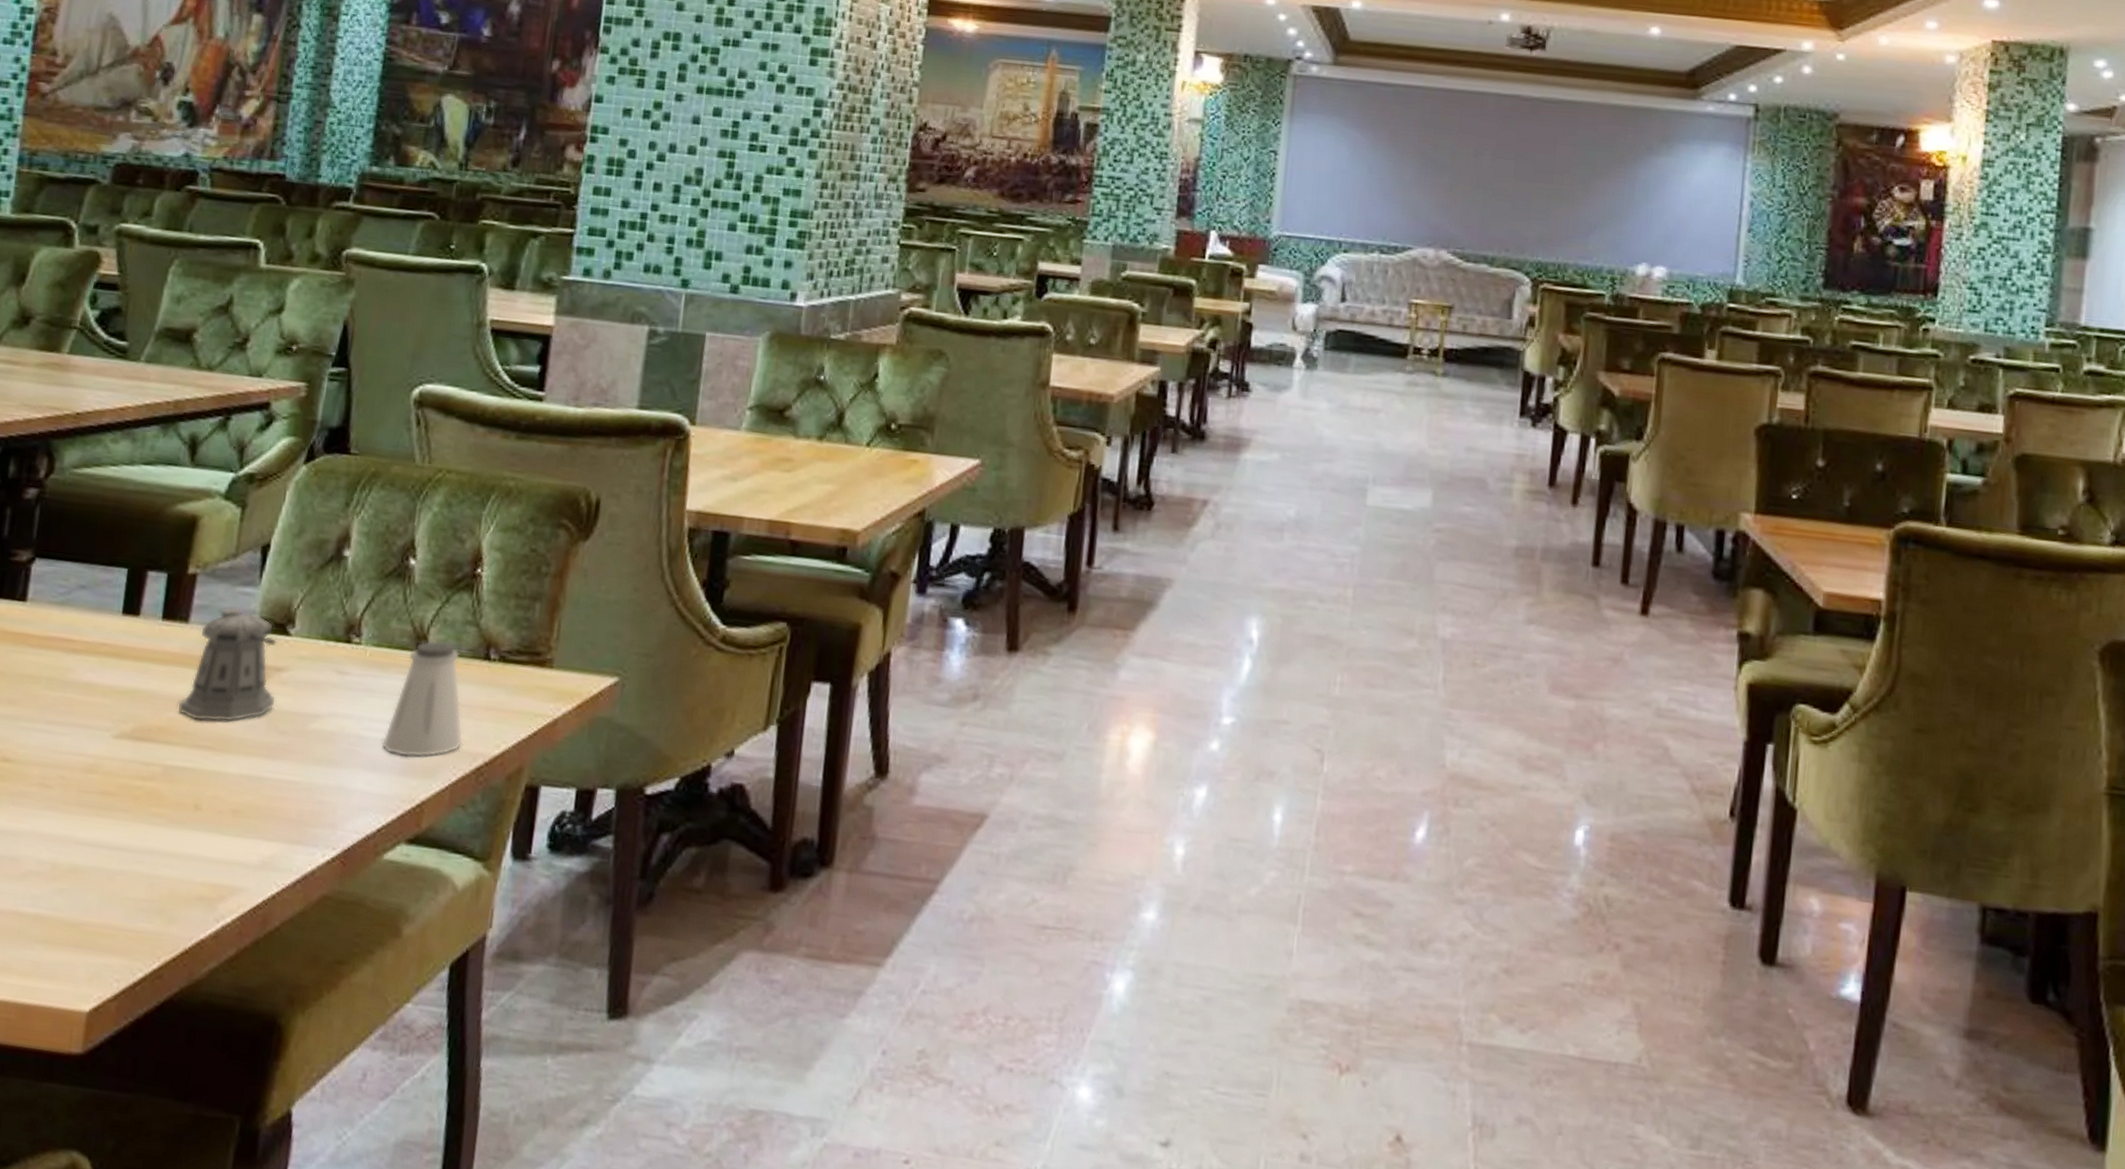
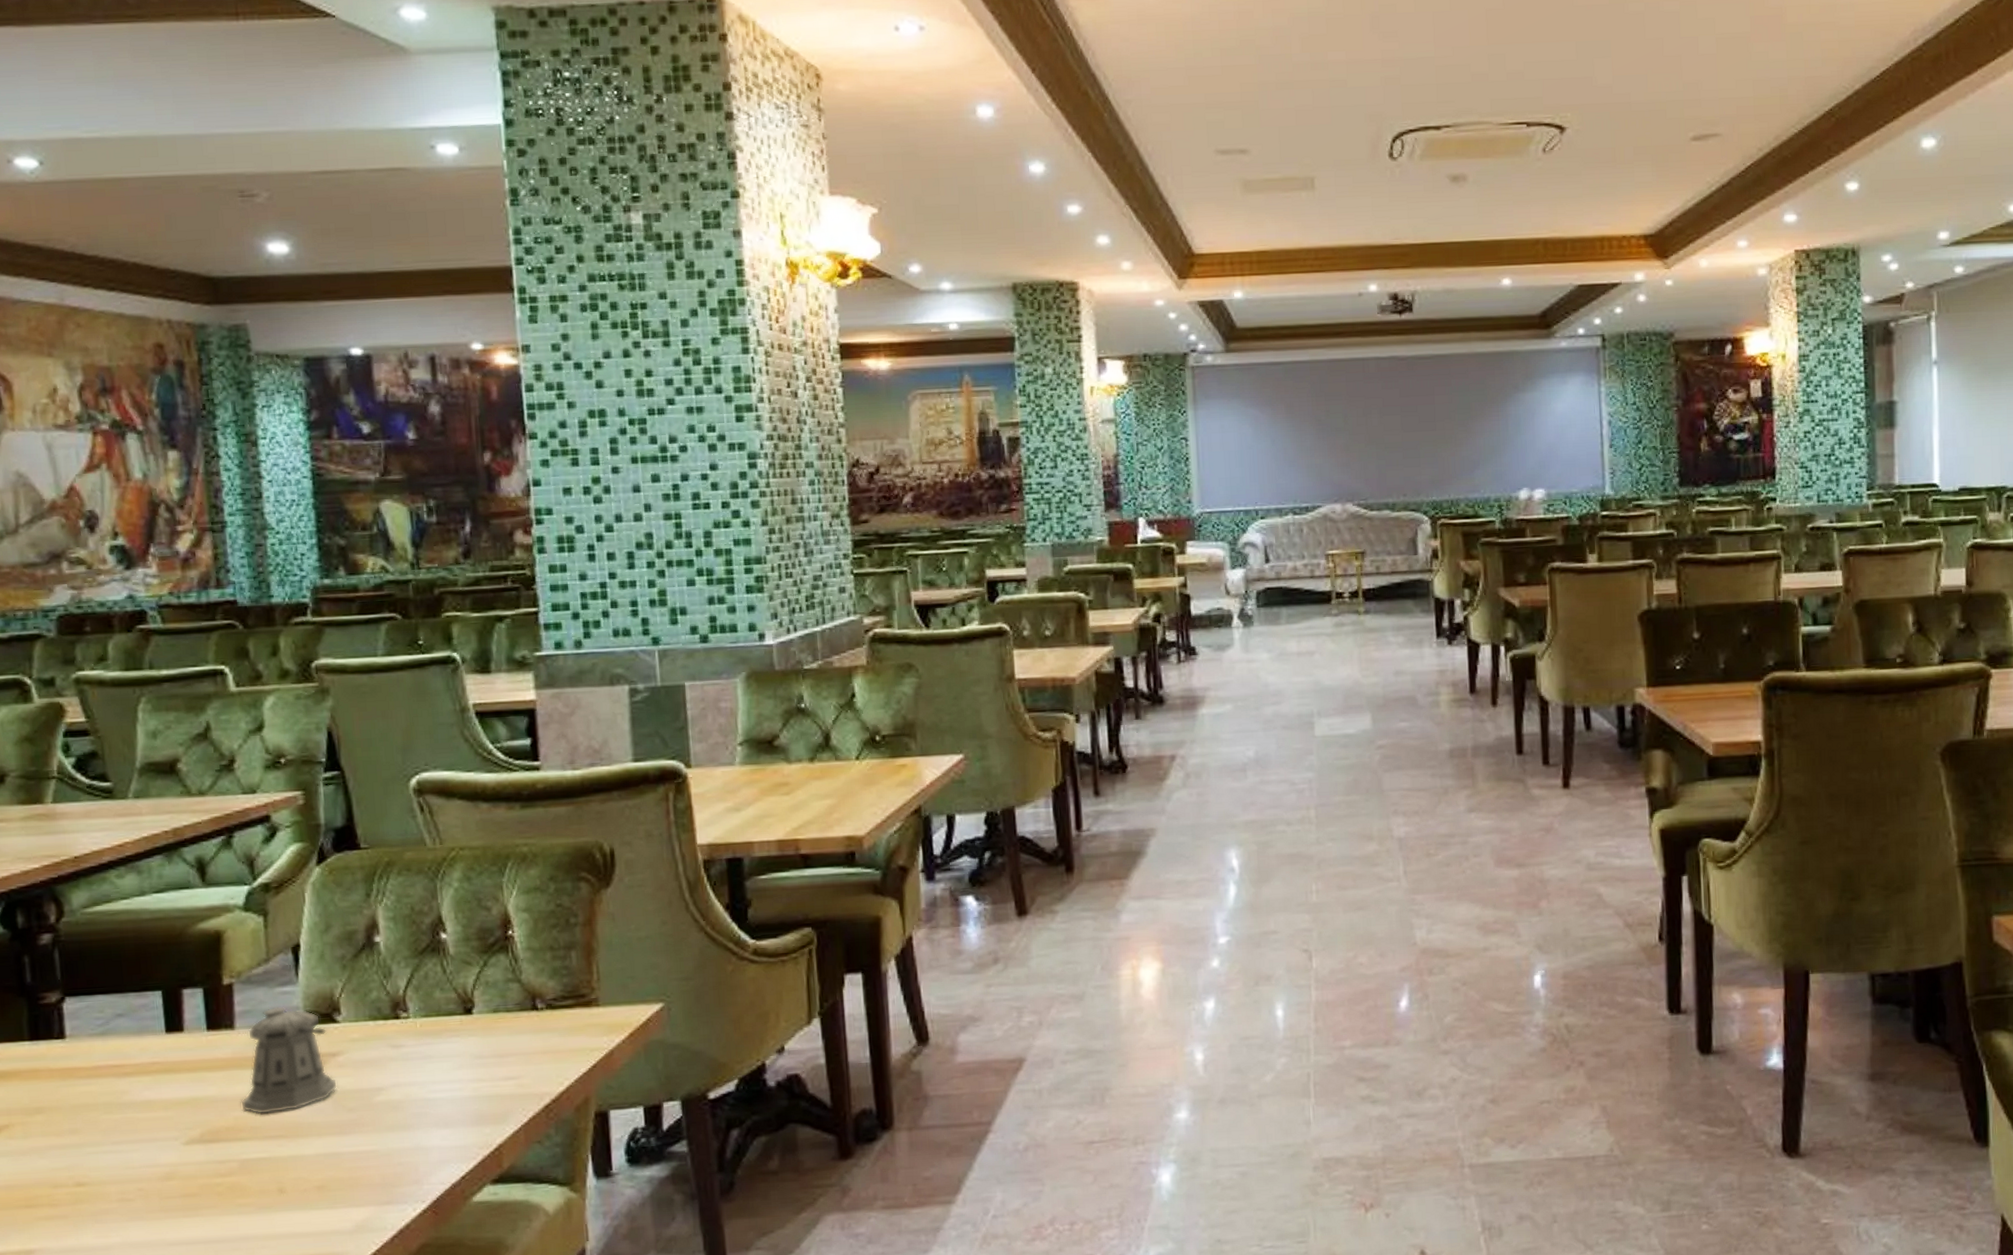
saltshaker: present [381,640,463,758] -> none [449,1000,527,1109]

